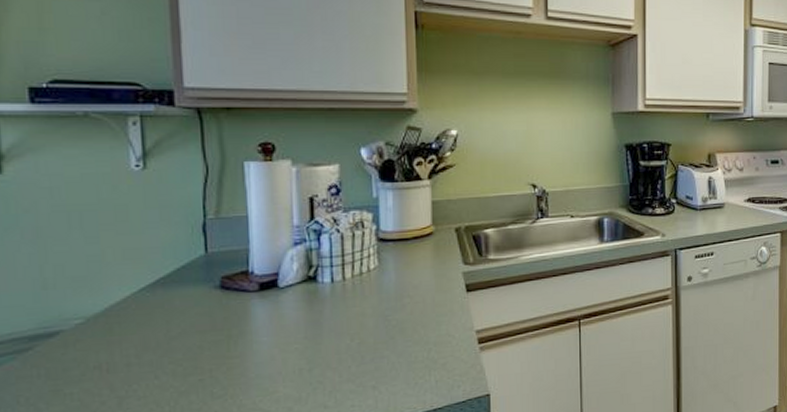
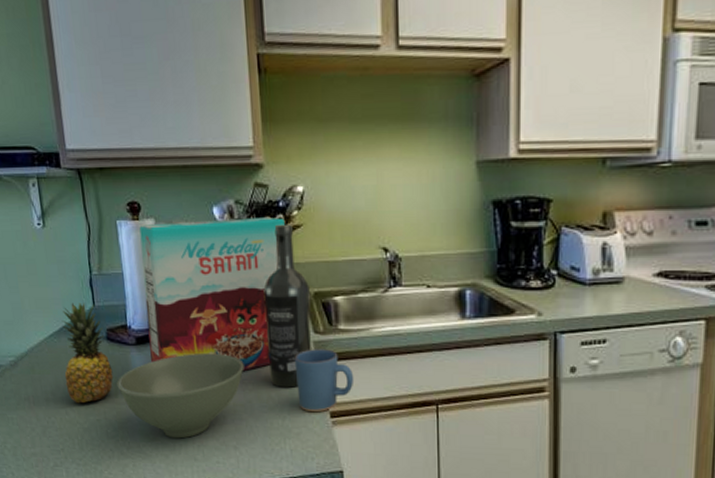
fruit: none [157,250,226,365] -> present [61,303,114,404]
bowl: none [230,292,388,388] -> present [116,353,244,439]
cereal box: none [272,158,437,309] -> present [139,217,285,371]
wine bottle: none [412,164,462,320] -> present [263,224,312,388]
mug: none [442,278,503,341] -> present [294,349,355,413]

